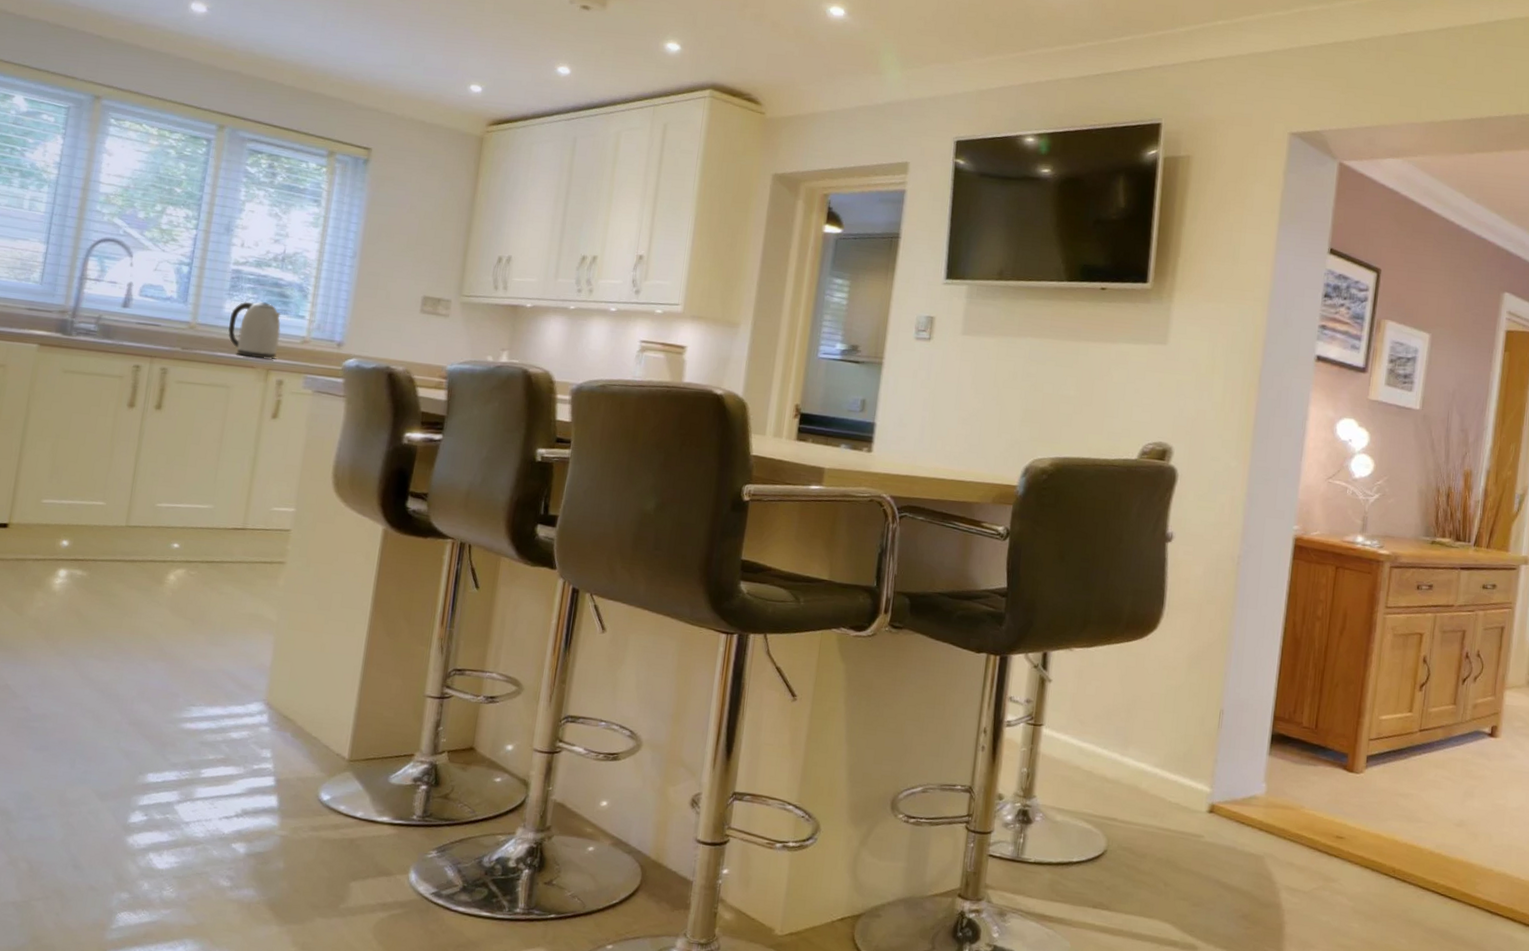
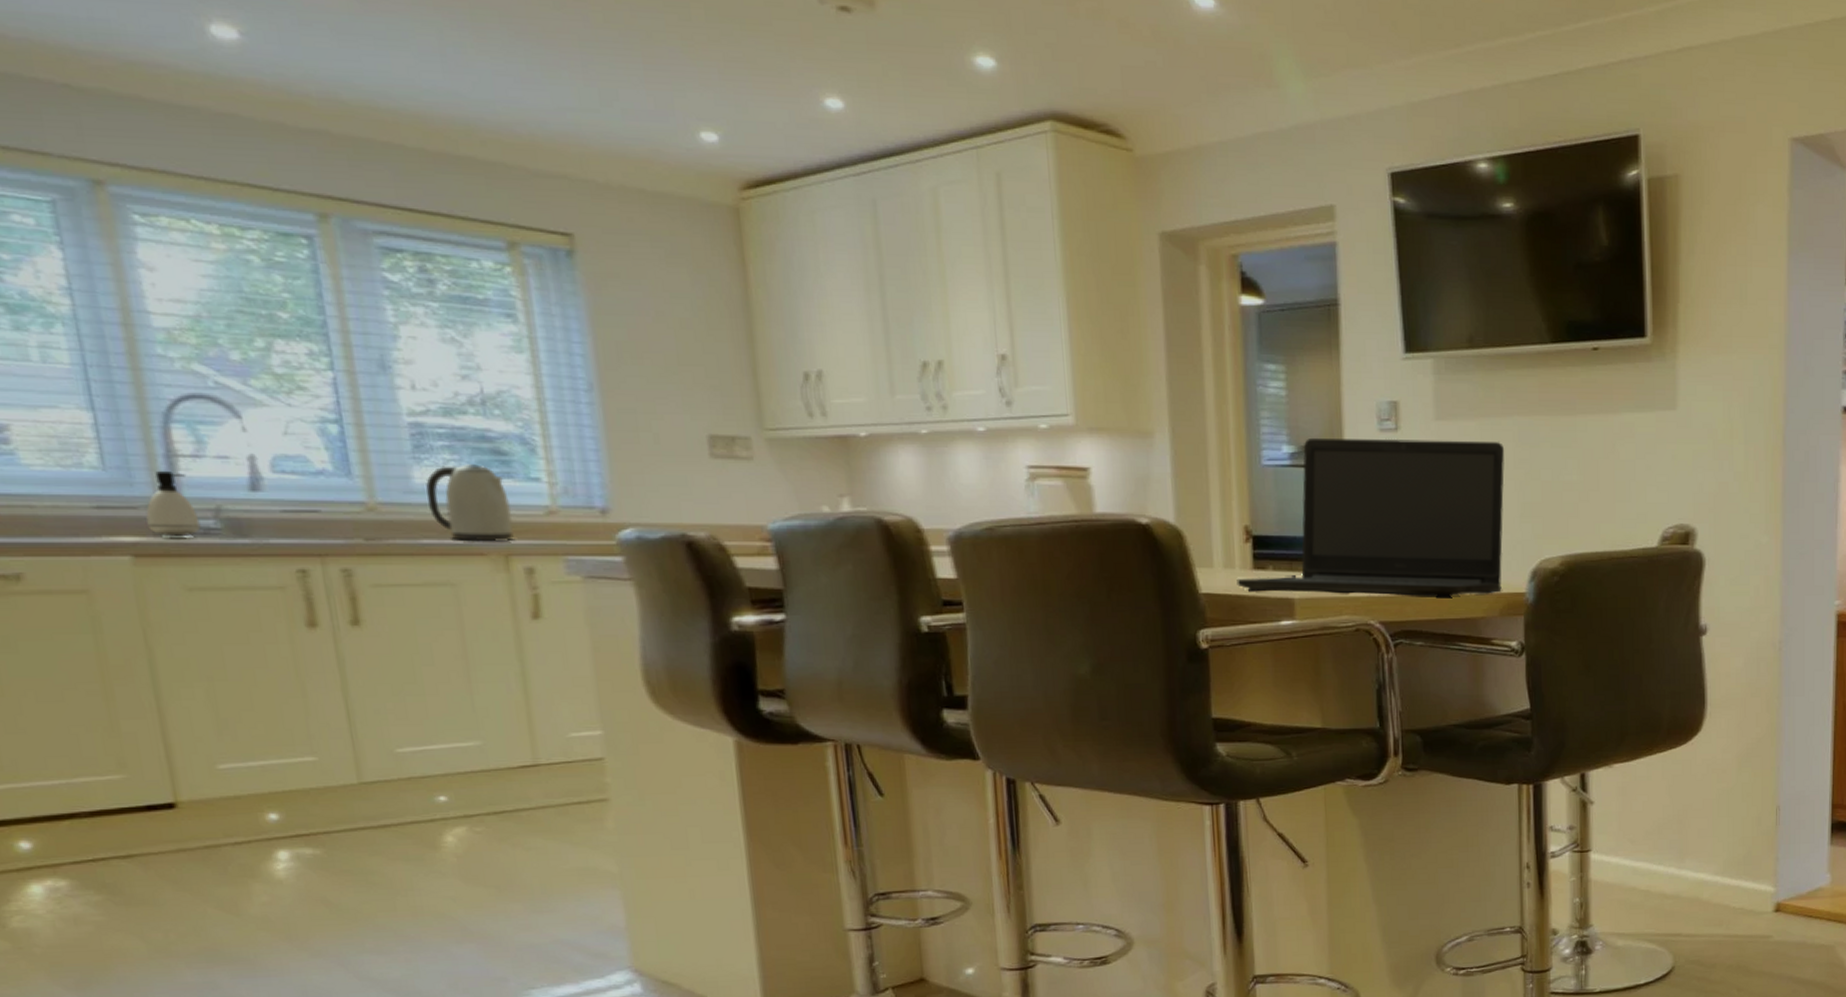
soap dispenser: none [54,287,87,334] -> present [146,470,201,536]
laptop: none [781,339,1016,483] -> present [1236,437,1504,597]

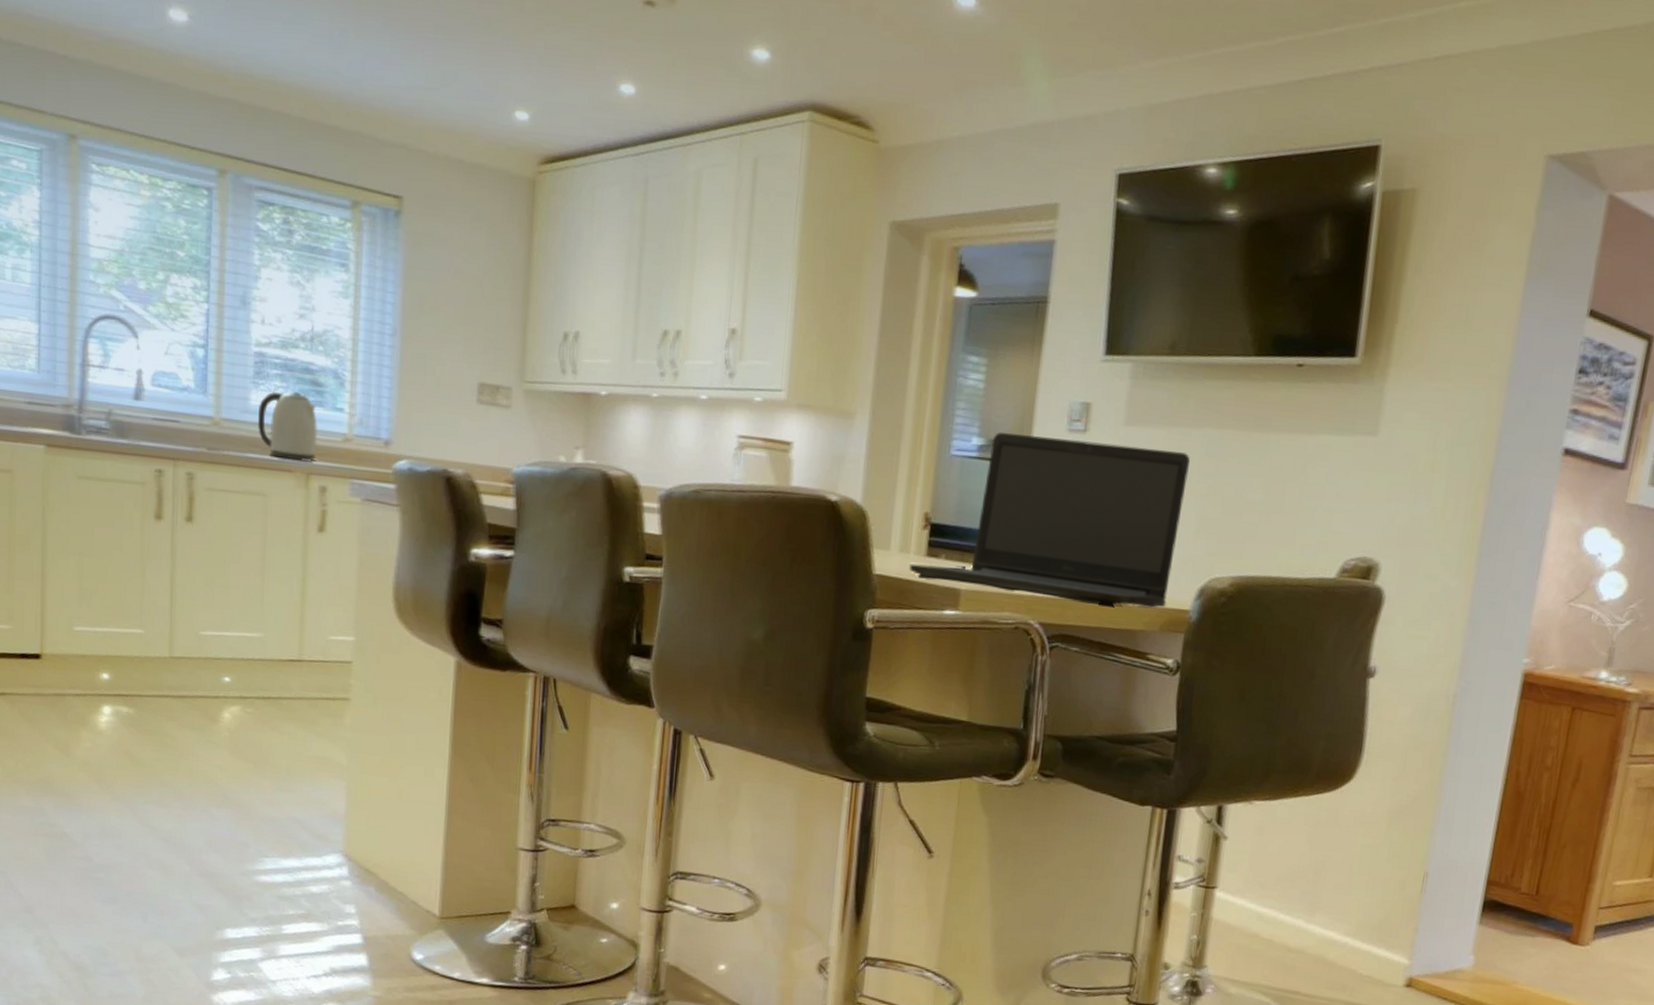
soap dispenser: present [146,470,201,536] -> none [60,376,96,433]

